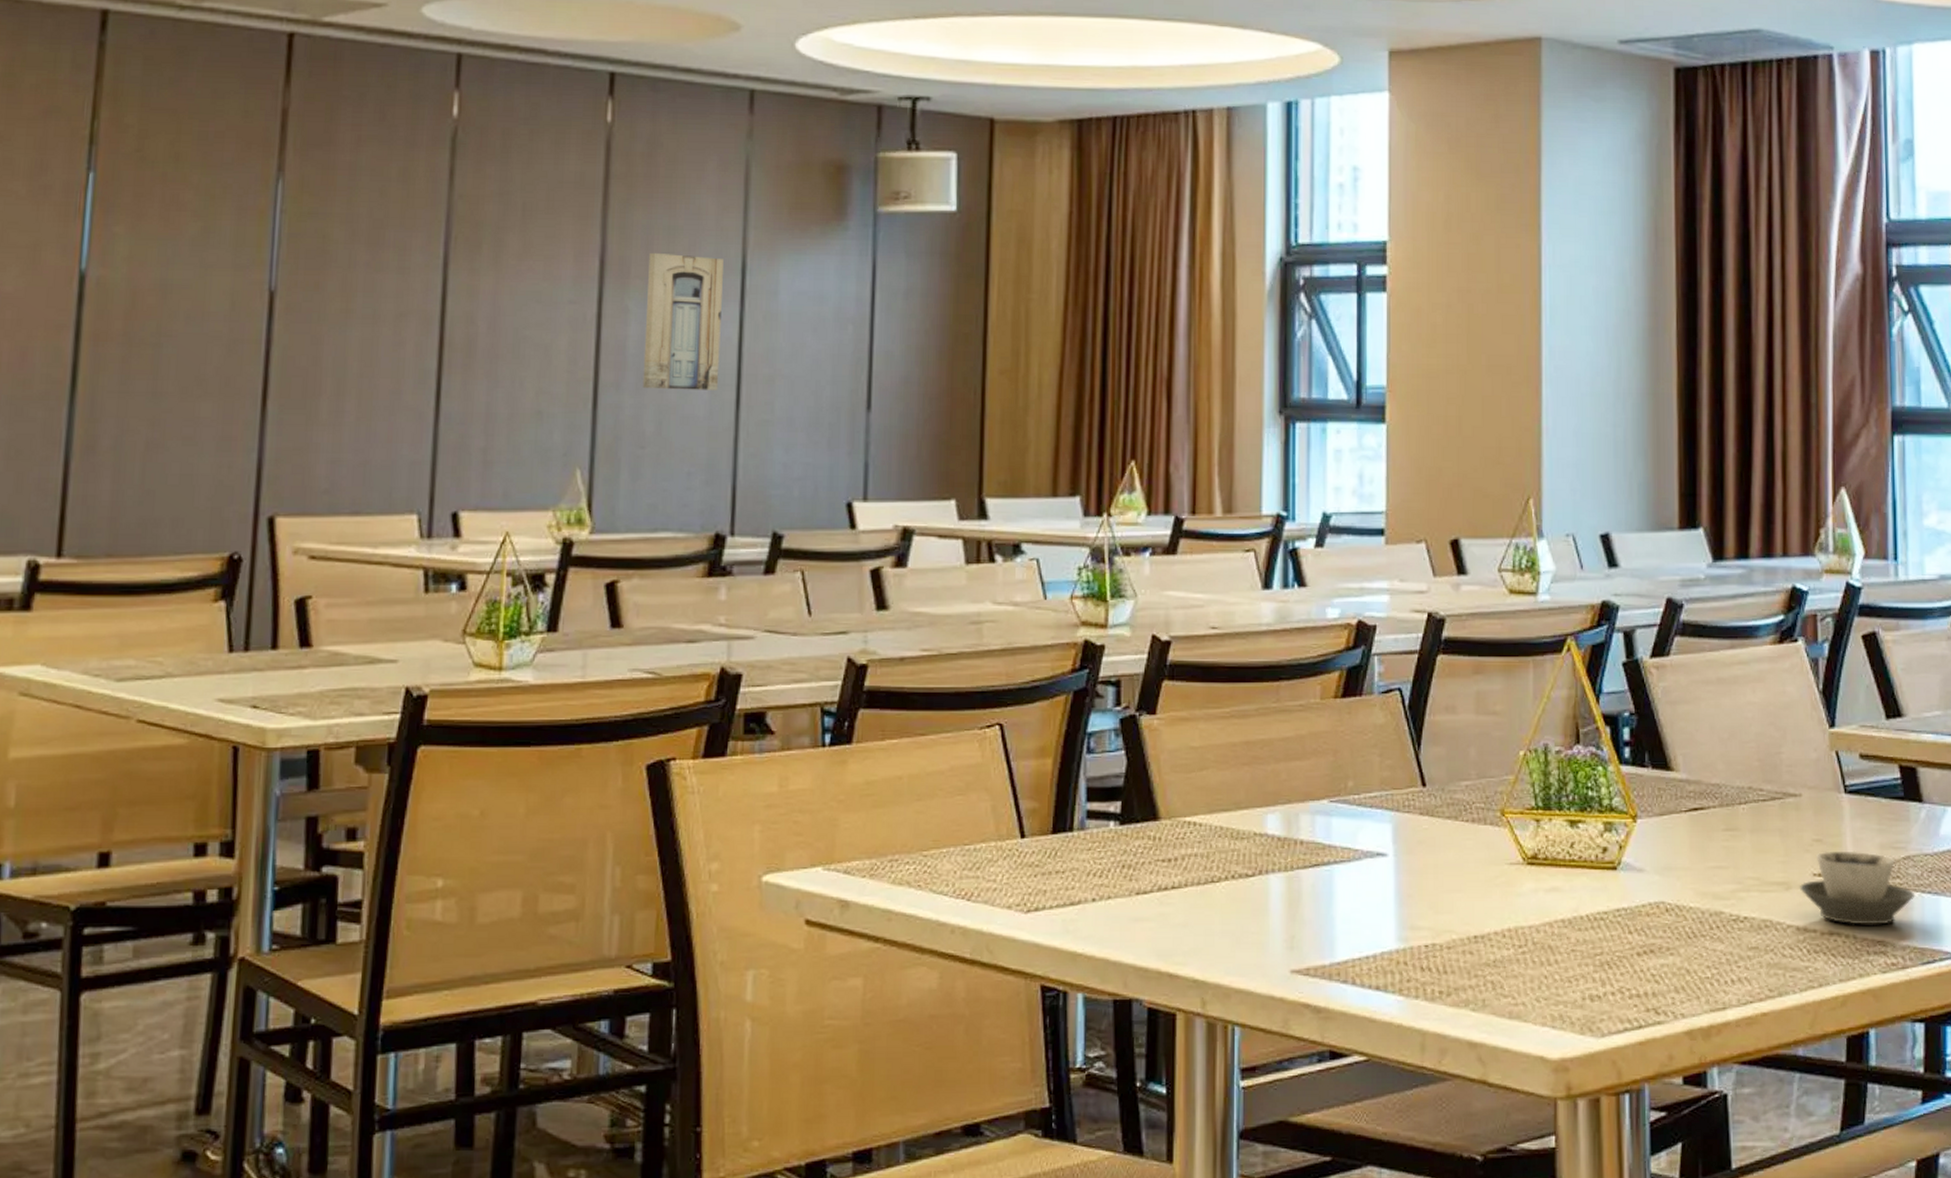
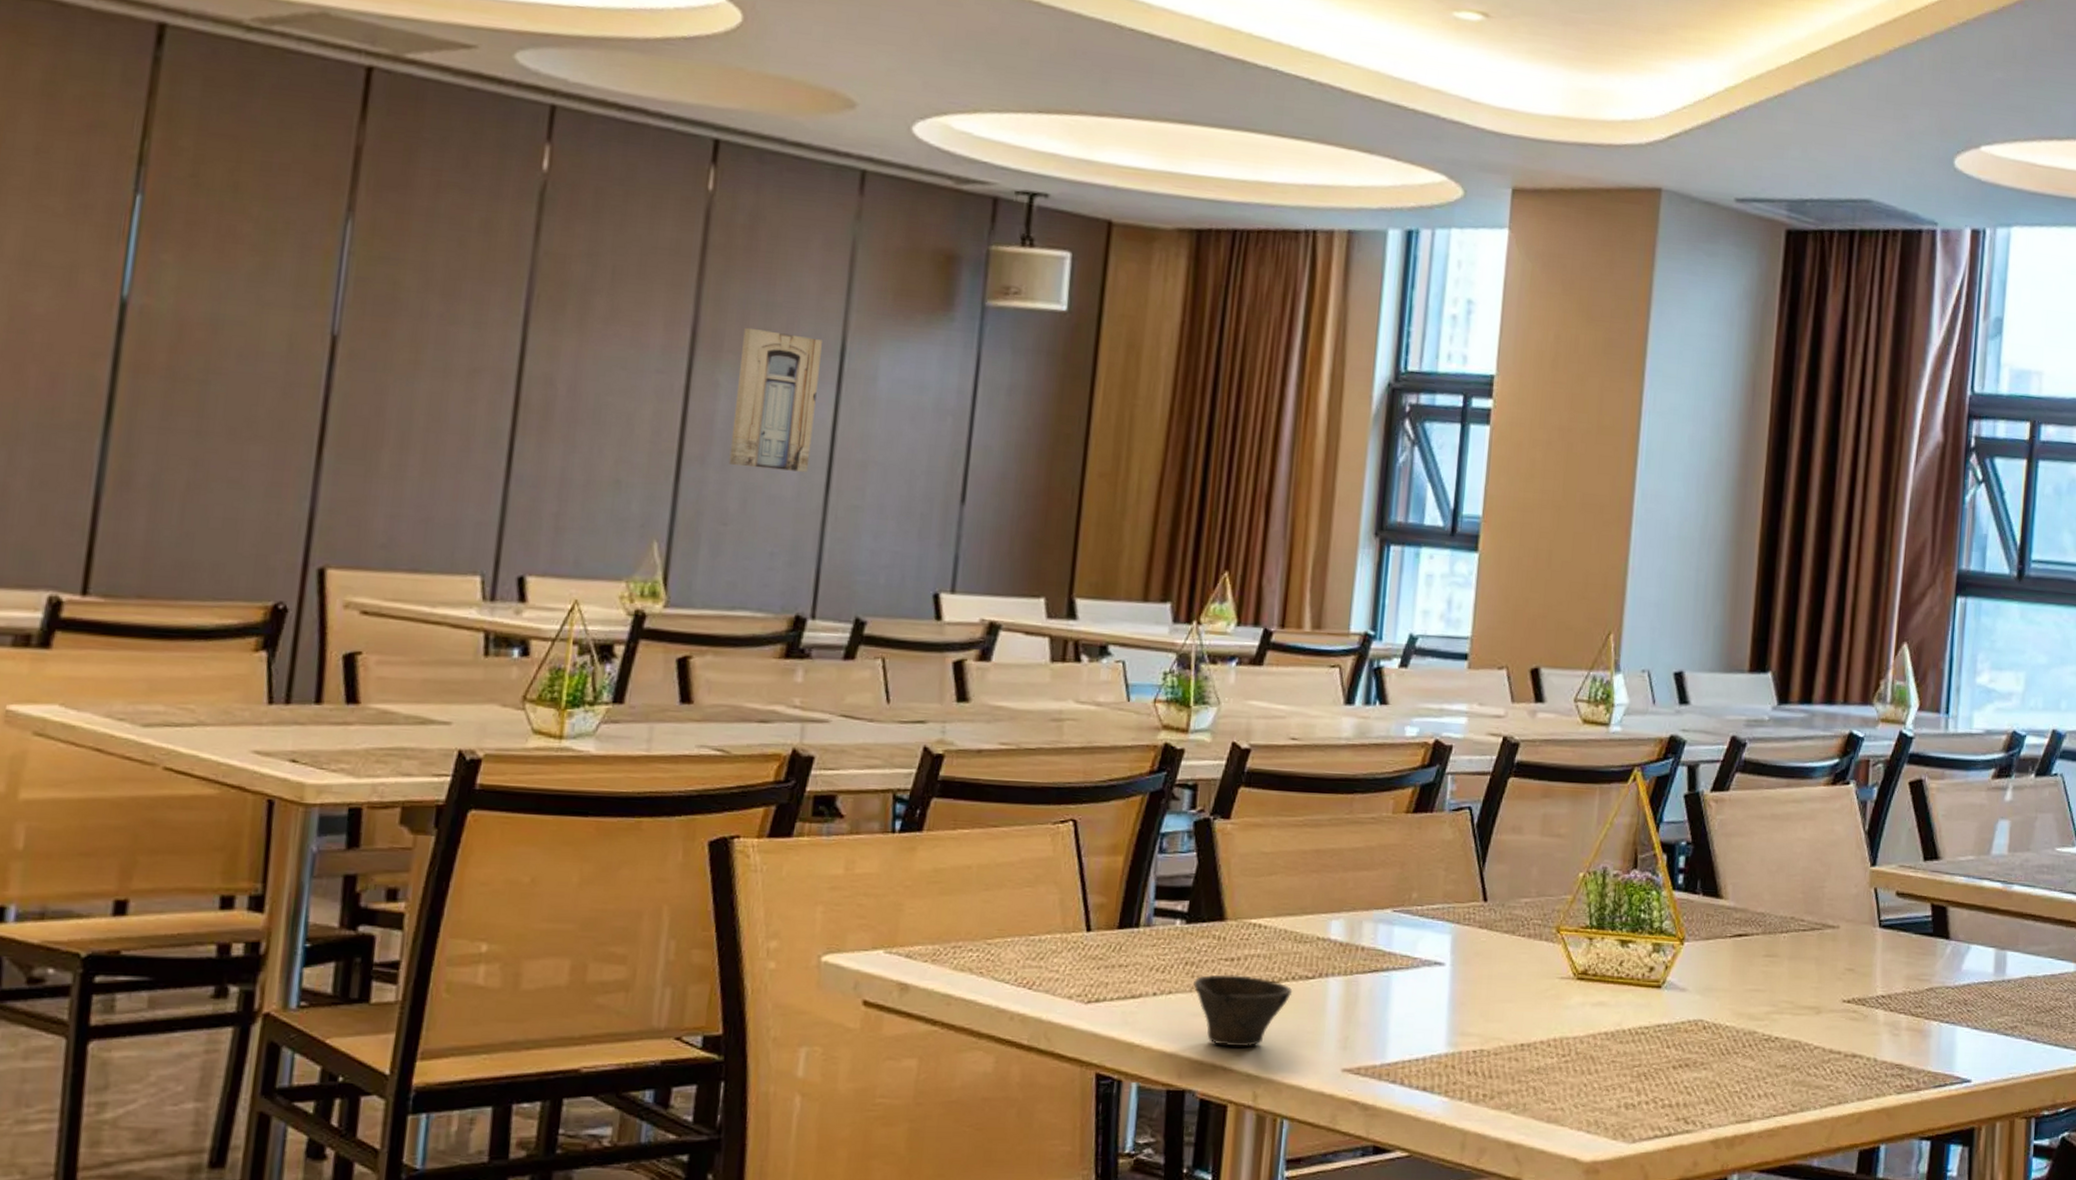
cup: none [1132,876,1233,952] -> present [1193,974,1293,1047]
cup: present [1799,851,1915,925] -> none [1828,979,1934,1050]

